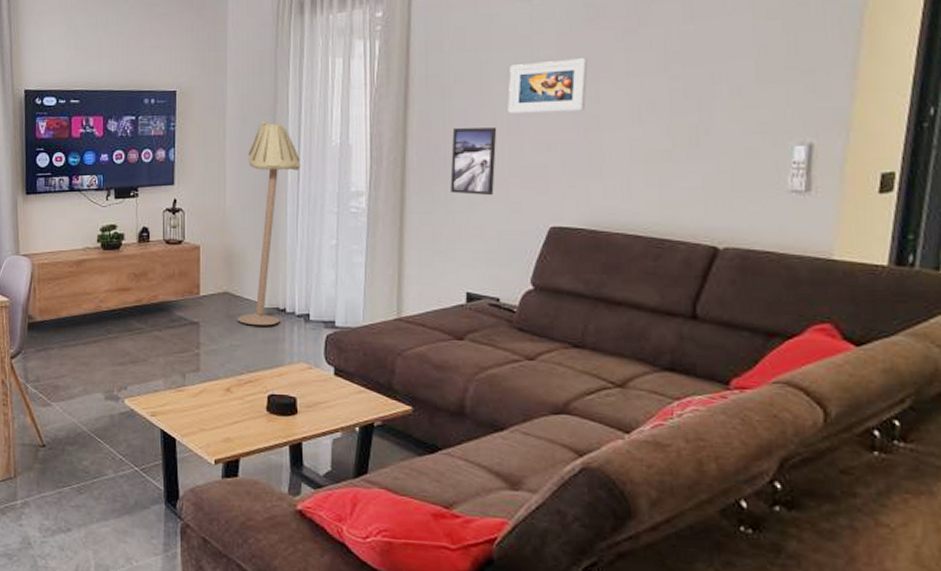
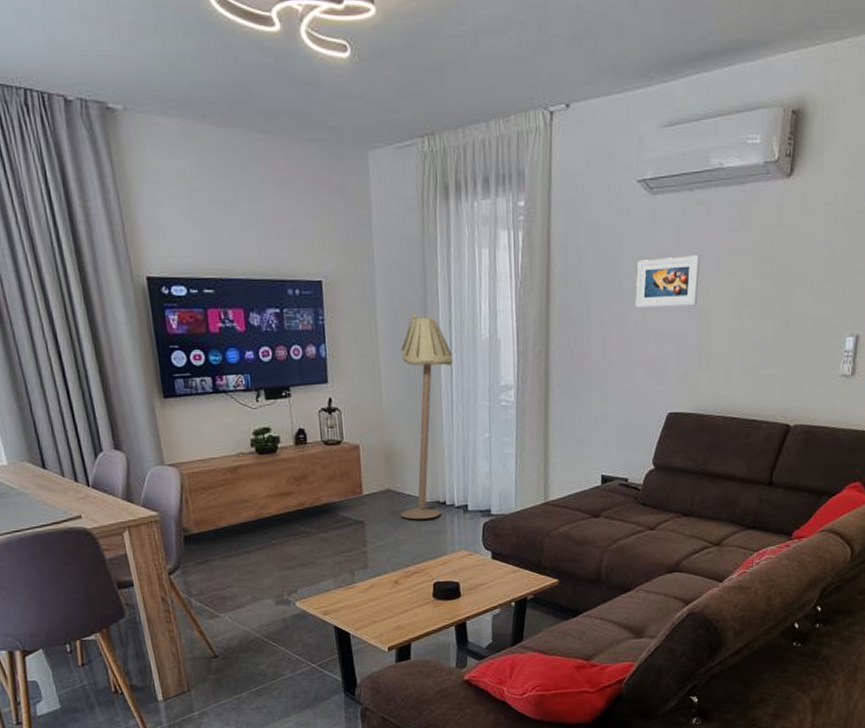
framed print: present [450,127,497,196] -> none [587,321,627,386]

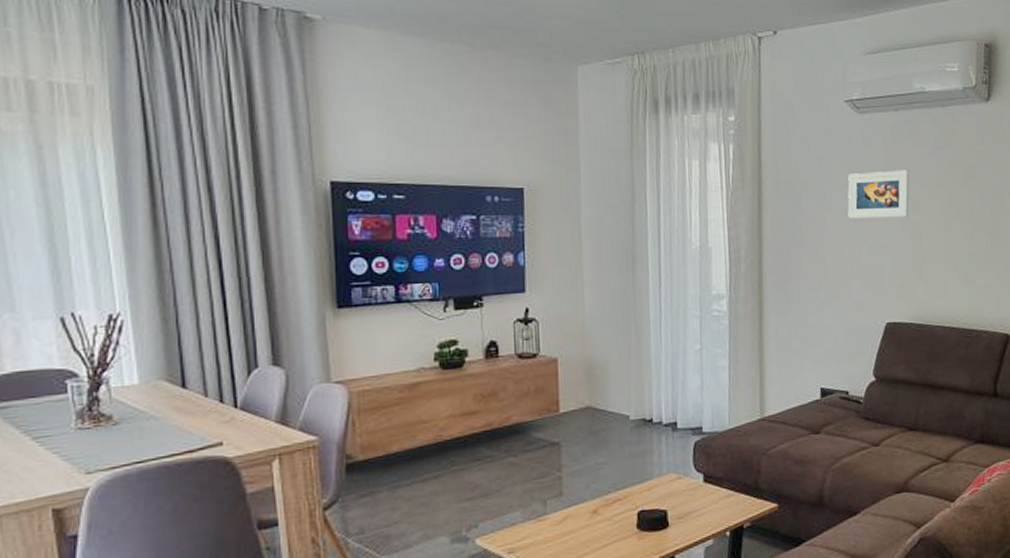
floor lamp: present [400,314,454,520] -> none [601,223,663,440]

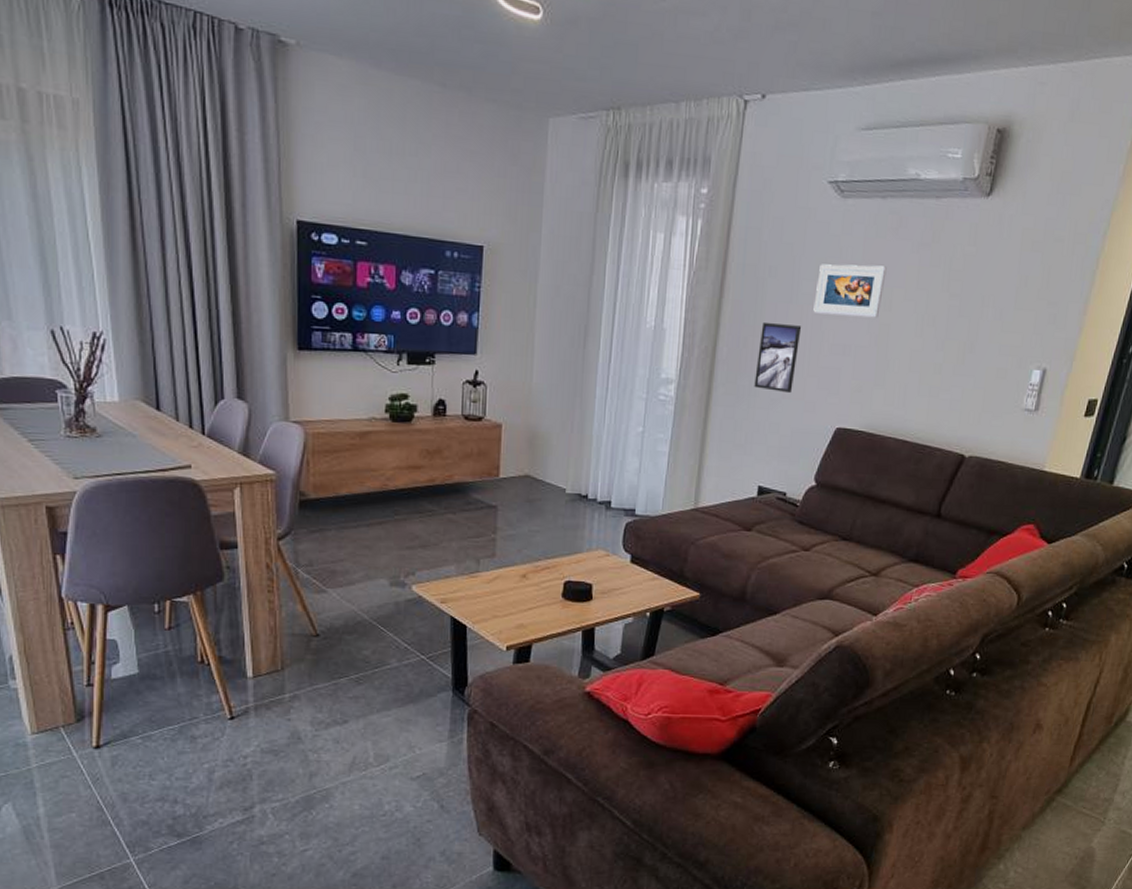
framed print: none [802,231,840,296] -> present [754,321,802,394]

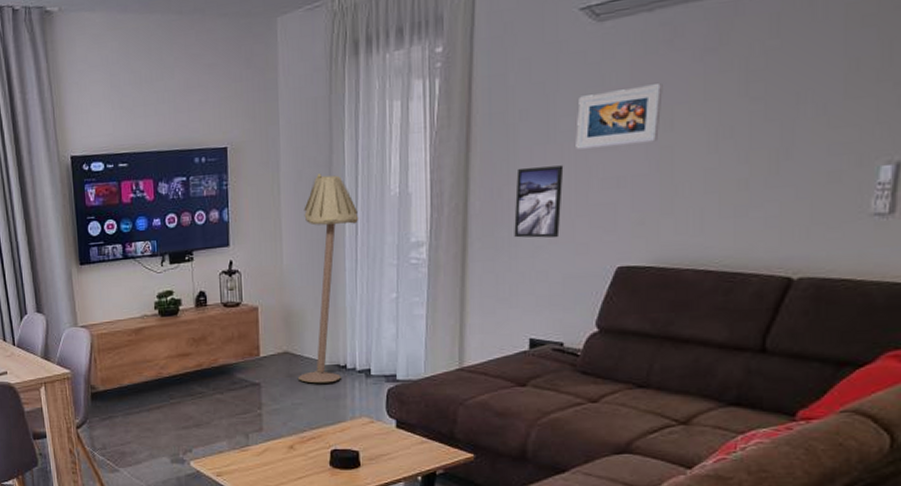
floor lamp: none [537,293,614,512] -> present [297,173,359,384]

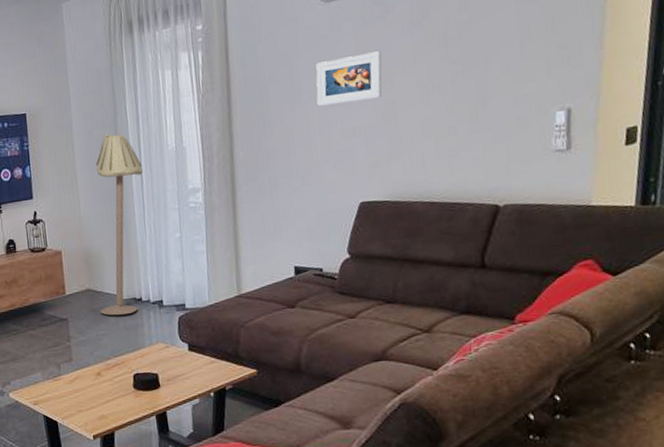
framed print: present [514,165,564,238] -> none [271,119,311,182]

